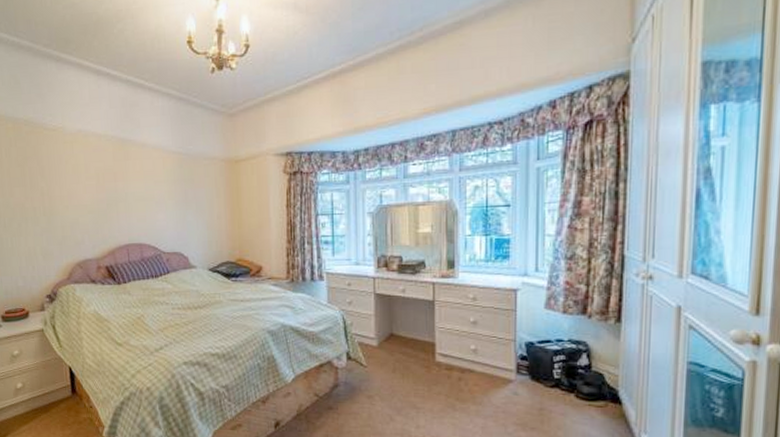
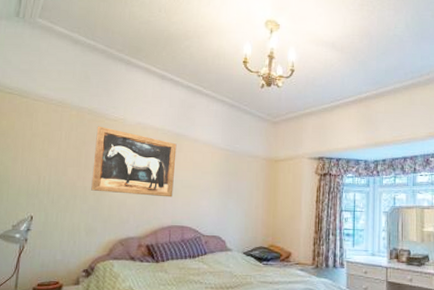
wall art: none [36,138,126,213] -> present [91,126,177,198]

